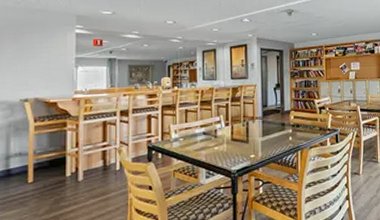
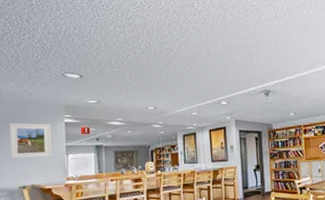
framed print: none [12,31,59,70] -> present [9,122,51,159]

